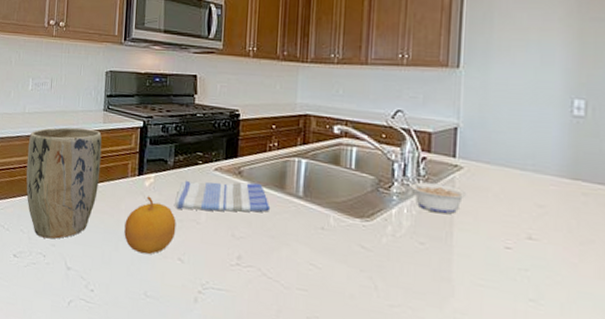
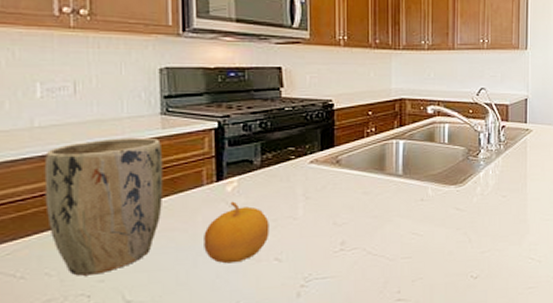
dish towel: present [175,180,271,212] -> none [266,169,372,208]
legume: present [403,177,467,214] -> none [488,144,536,170]

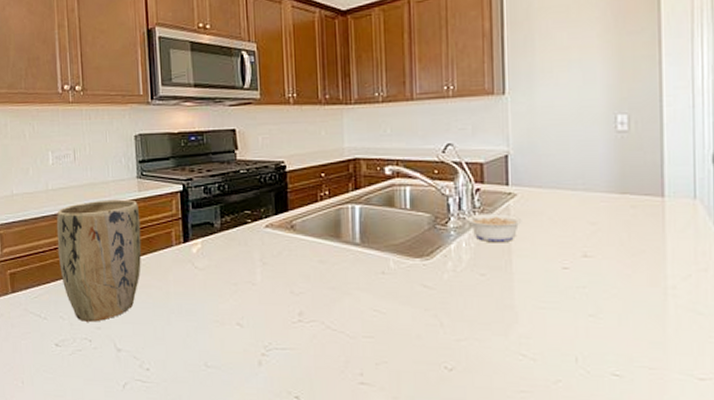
fruit: present [204,201,269,264] -> none [175,263,231,324]
legume: none [488,144,536,170] -> present [459,211,522,243]

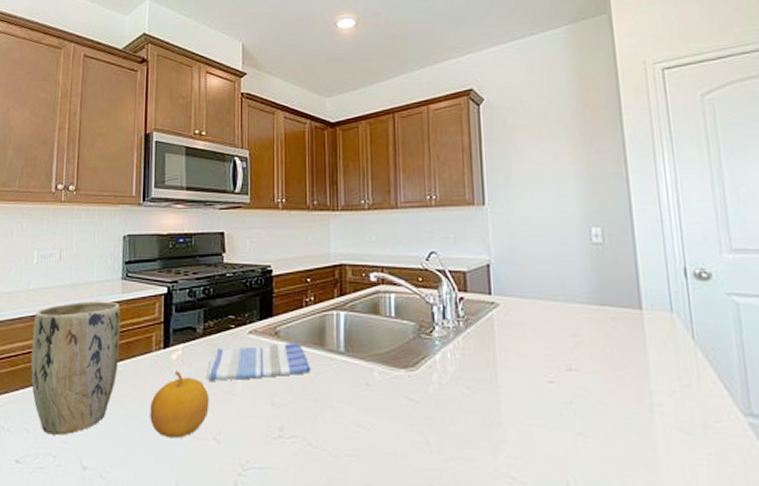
fruit: none [175,263,231,324] -> present [150,370,209,439]
dish towel: none [227,235,328,272] -> present [207,342,312,381]
legume: present [459,211,522,243] -> none [443,320,506,354]

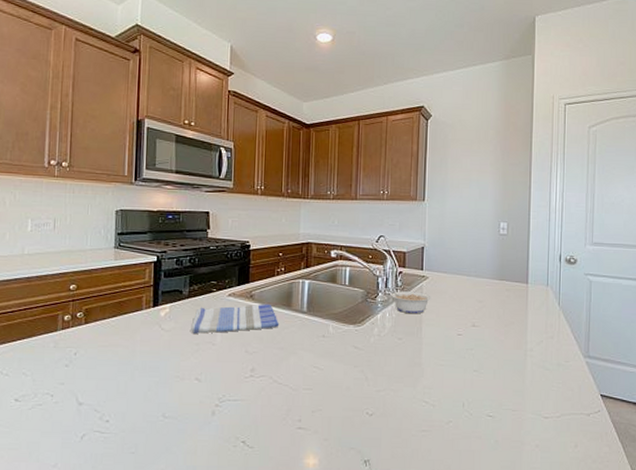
plant pot: present [30,301,121,435] -> none [27,266,114,378]
fruit: present [150,370,209,439] -> none [140,325,193,379]
legume: none [443,320,506,354] -> present [385,288,431,314]

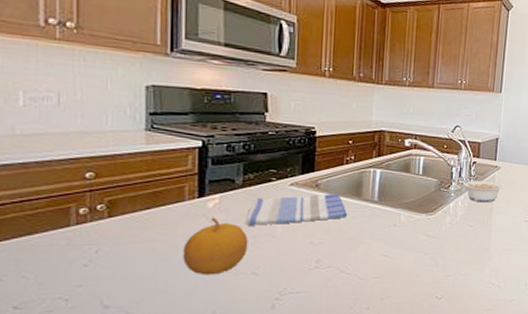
fruit: none [140,325,193,379] -> present [183,217,248,275]

